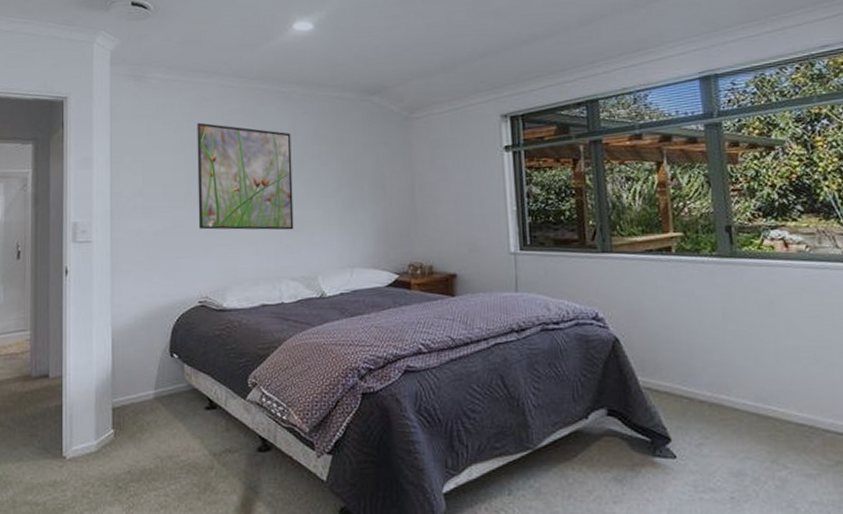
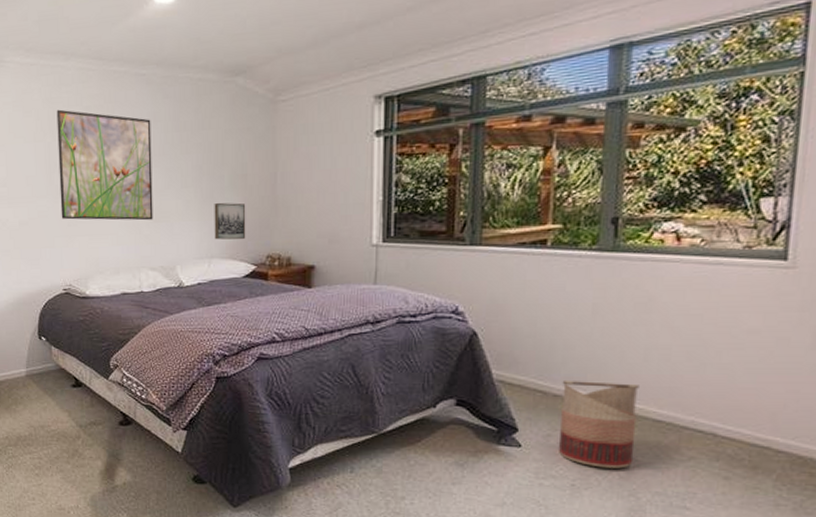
wall art: none [354,212,388,249] -> present [214,203,246,240]
basket: none [705,385,785,477] -> present [559,379,640,468]

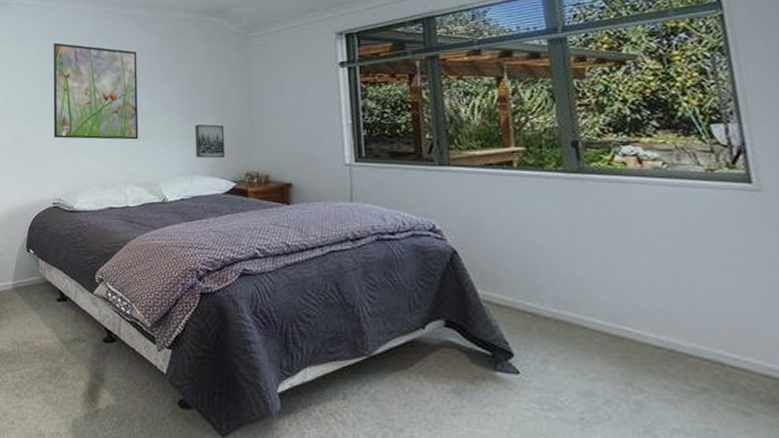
basket: present [559,379,640,468] -> none [550,301,641,400]

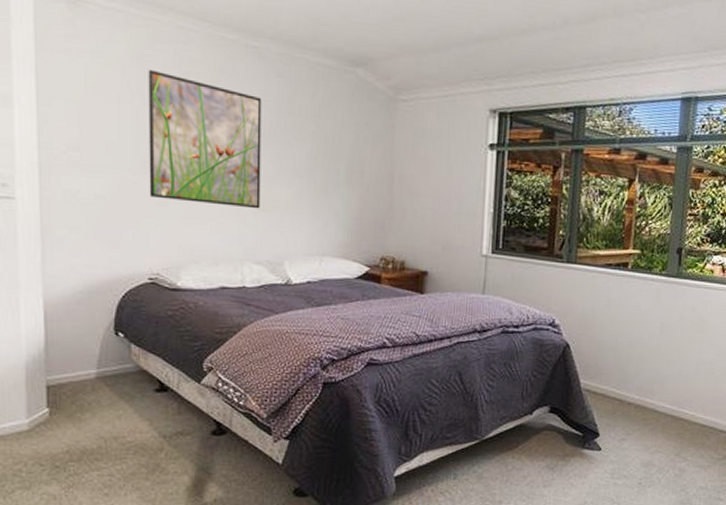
wall art: present [195,124,226,158] -> none [327,198,362,238]

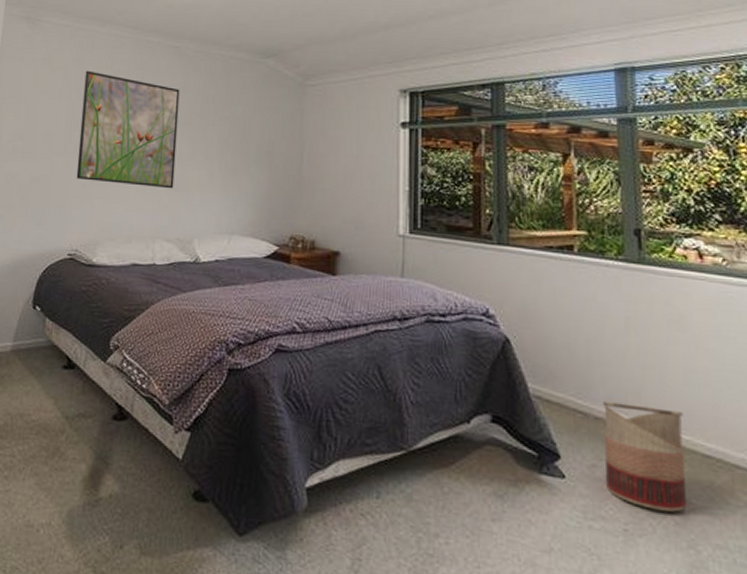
basket: none [630,389,692,467] -> present [602,400,687,512]

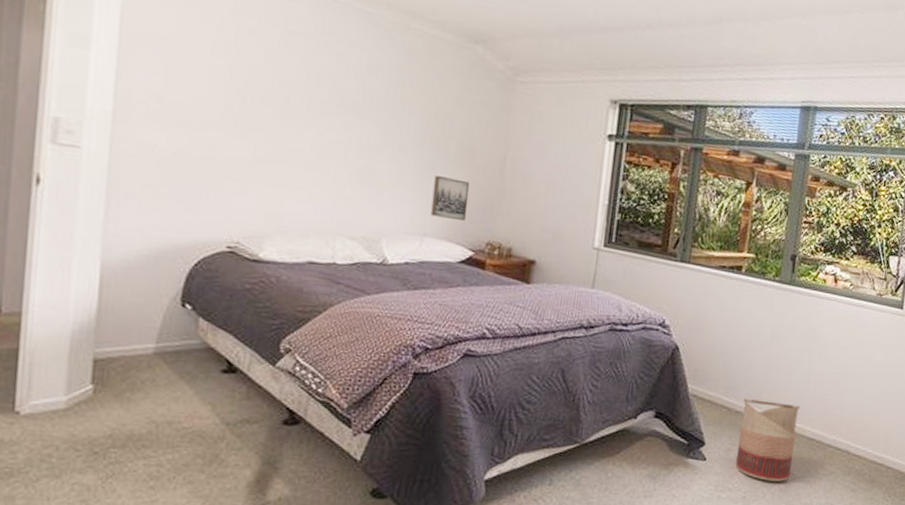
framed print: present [76,70,180,189] -> none [237,24,372,181]
wall art: none [236,178,271,217] -> present [430,176,470,220]

